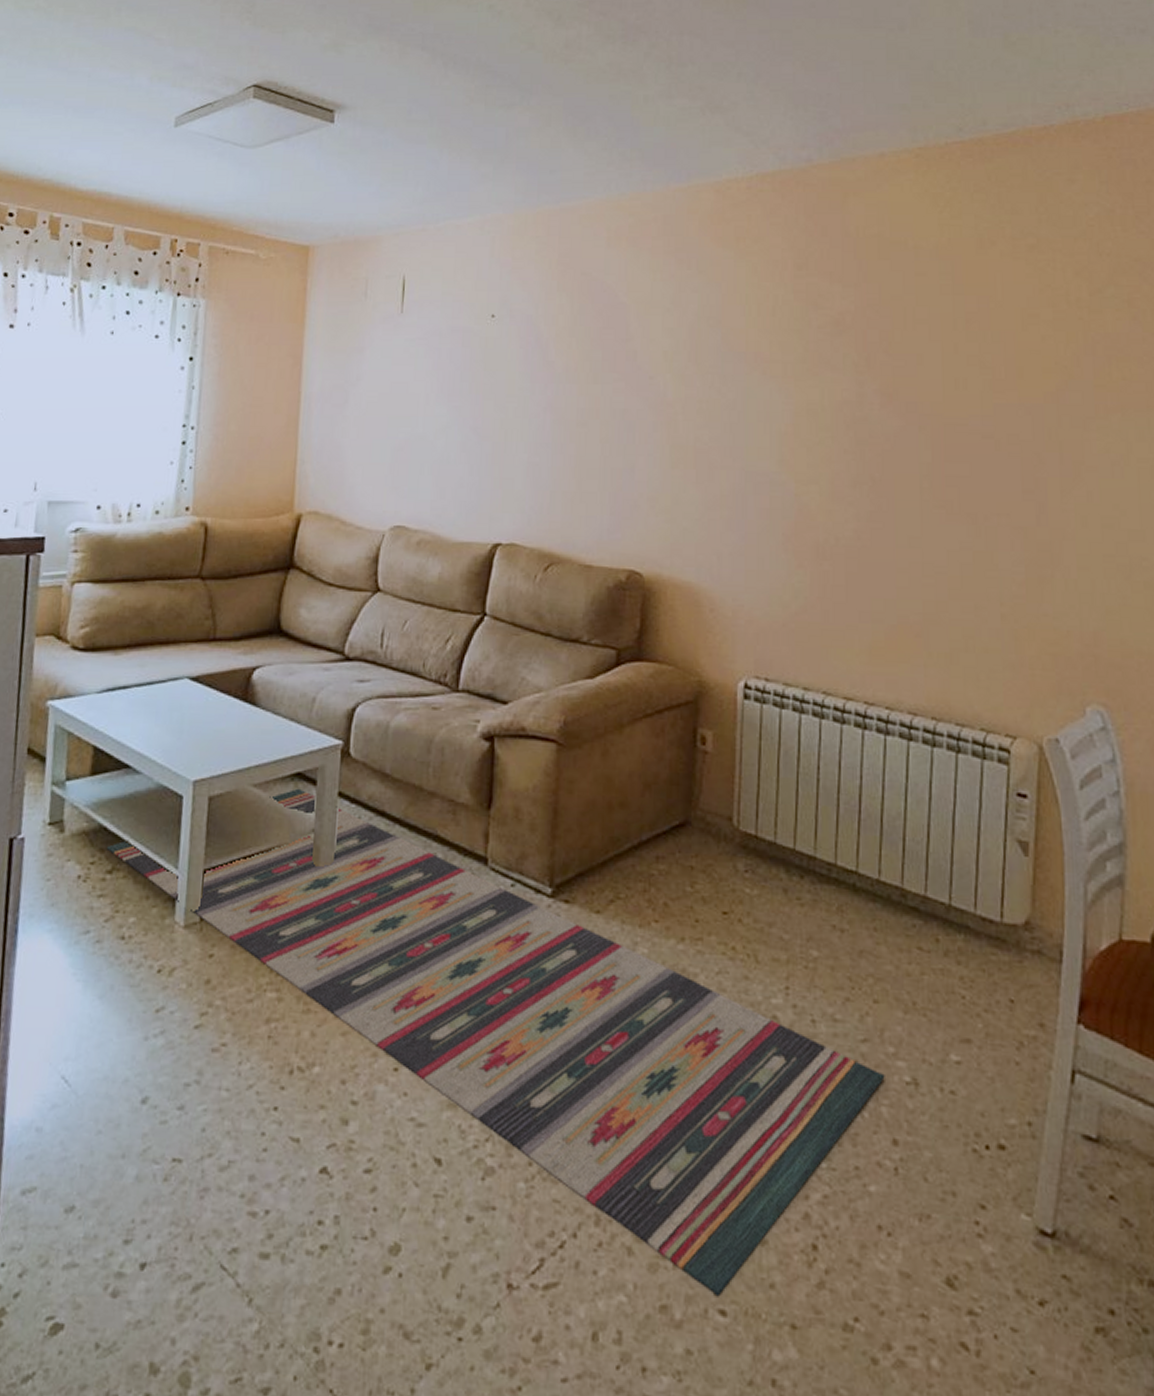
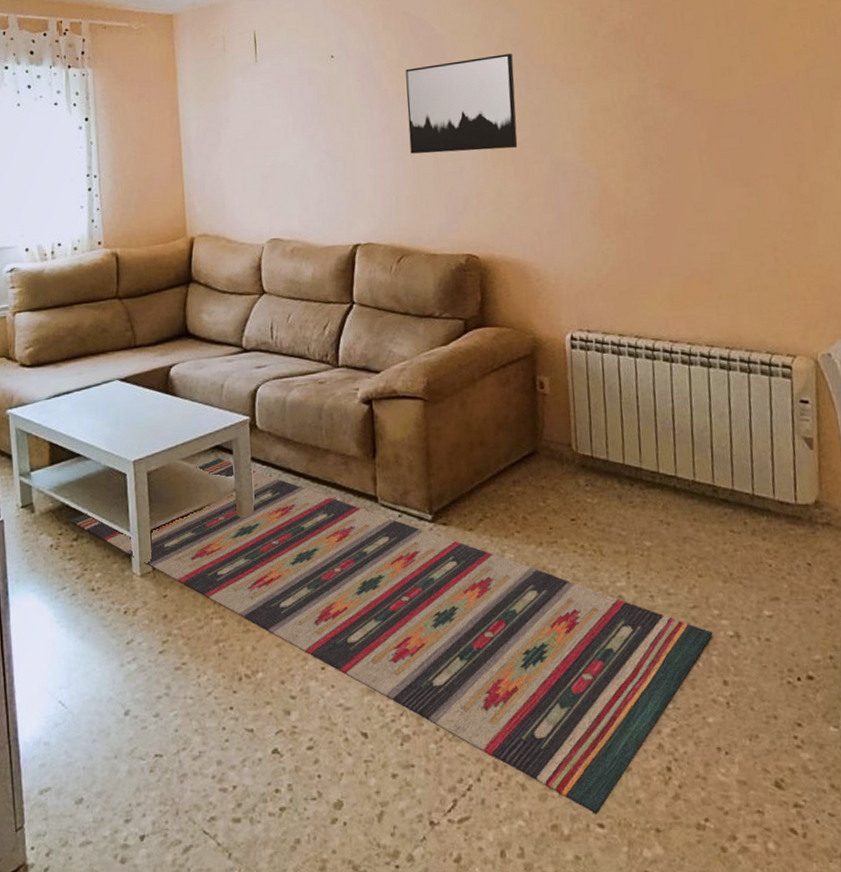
wall art: none [574,335,708,449] -> present [405,53,518,154]

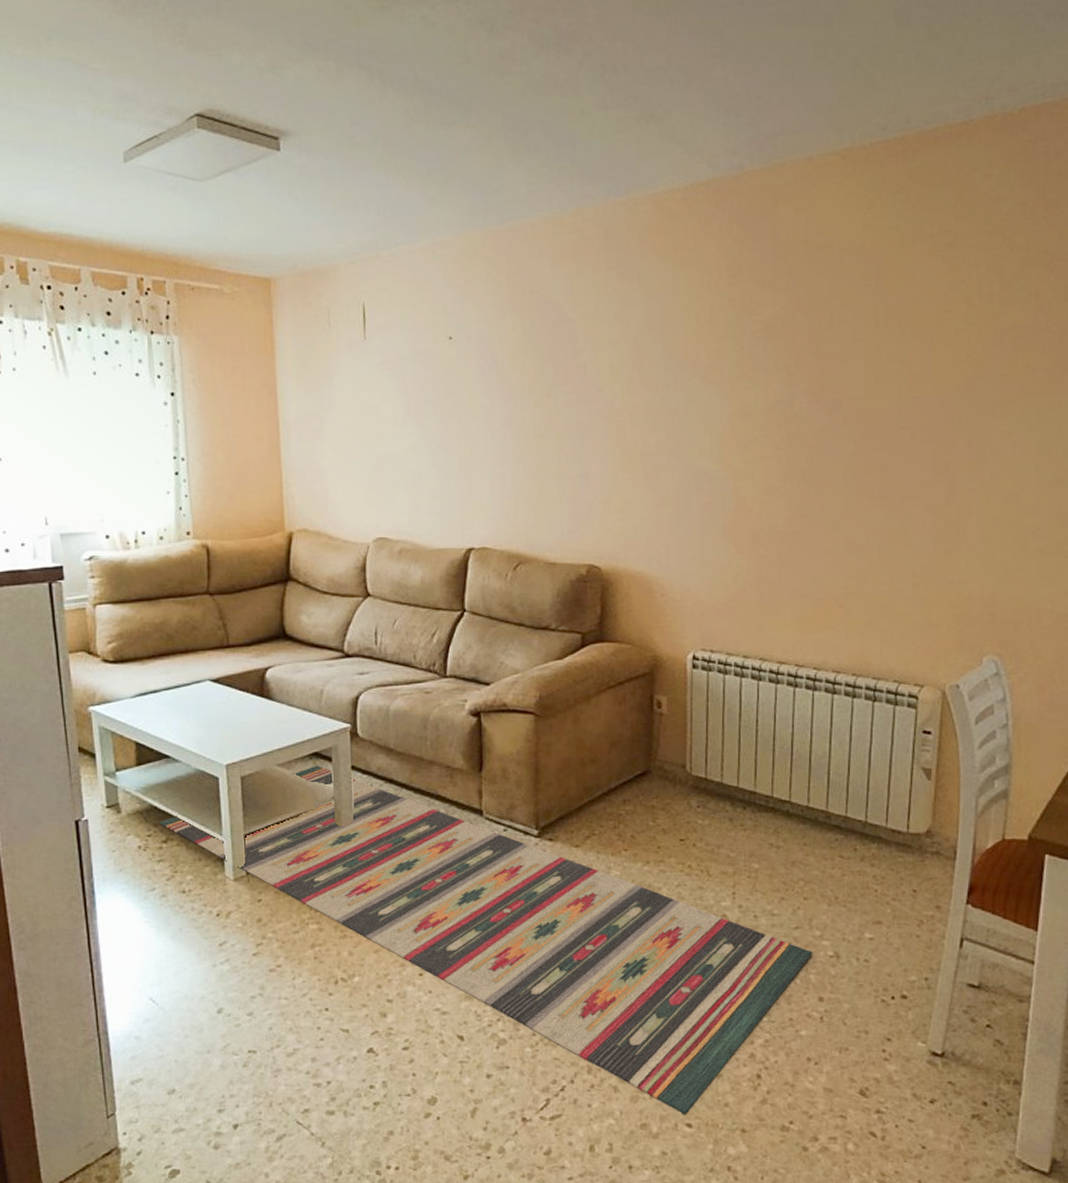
wall art: present [405,53,518,154] -> none [531,346,651,453]

